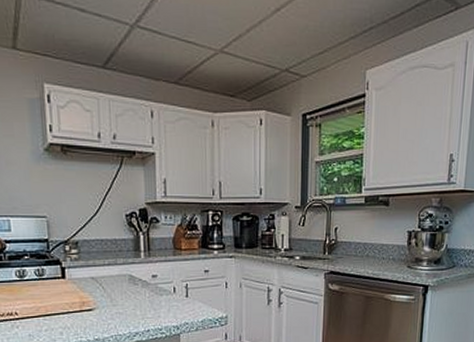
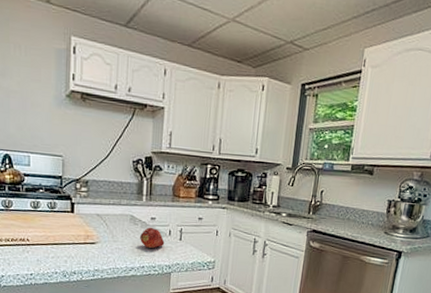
fruit: none [142,285,170,309] -> present [140,227,165,248]

